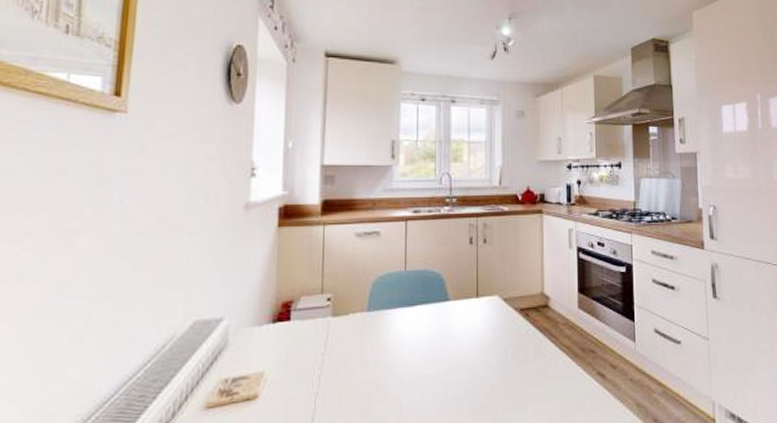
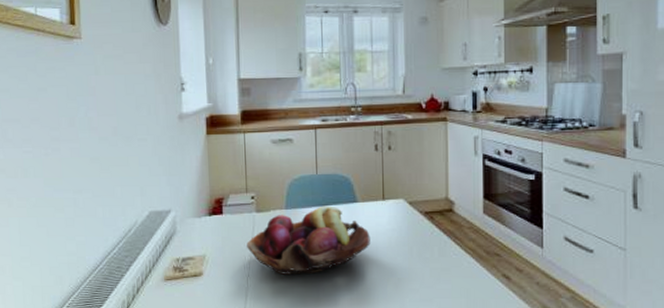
fruit basket: none [317,305,462,390] -> present [247,205,371,275]

